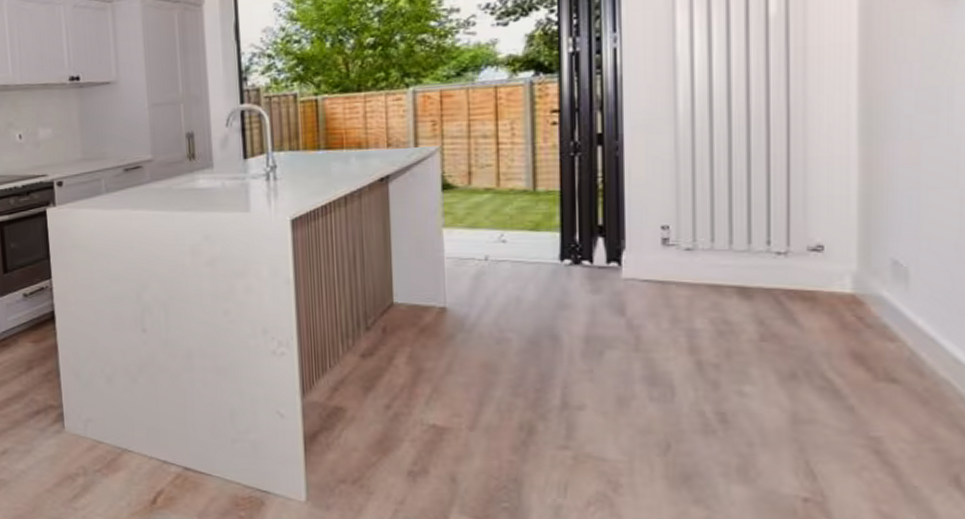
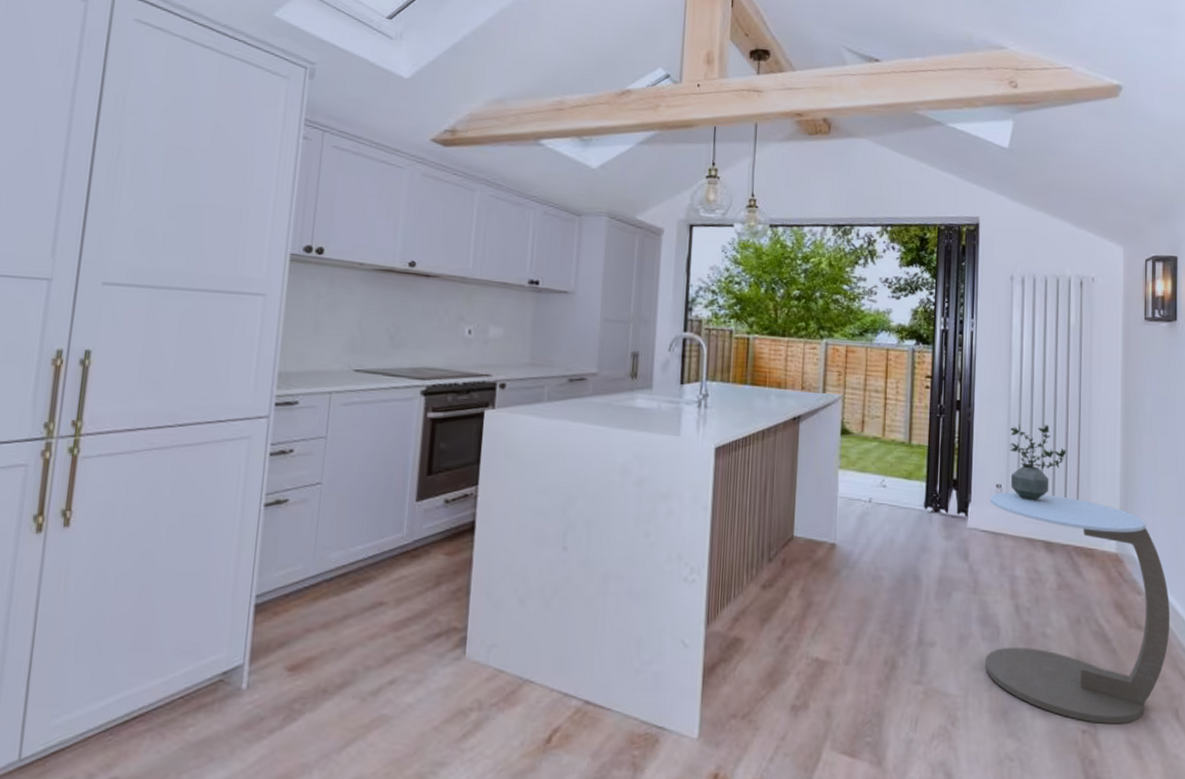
side table: none [652,231,946,492] -> present [985,492,1171,724]
potted plant: none [678,147,769,241] -> present [1009,424,1067,501]

